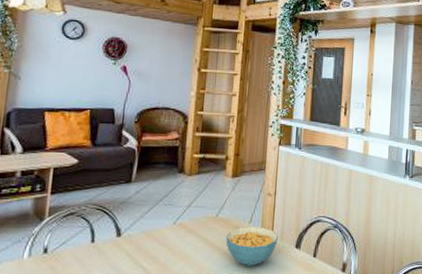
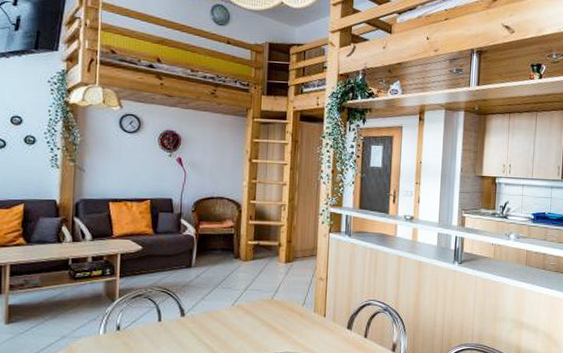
cereal bowl: present [226,226,278,266] -> none [281,308,330,345]

